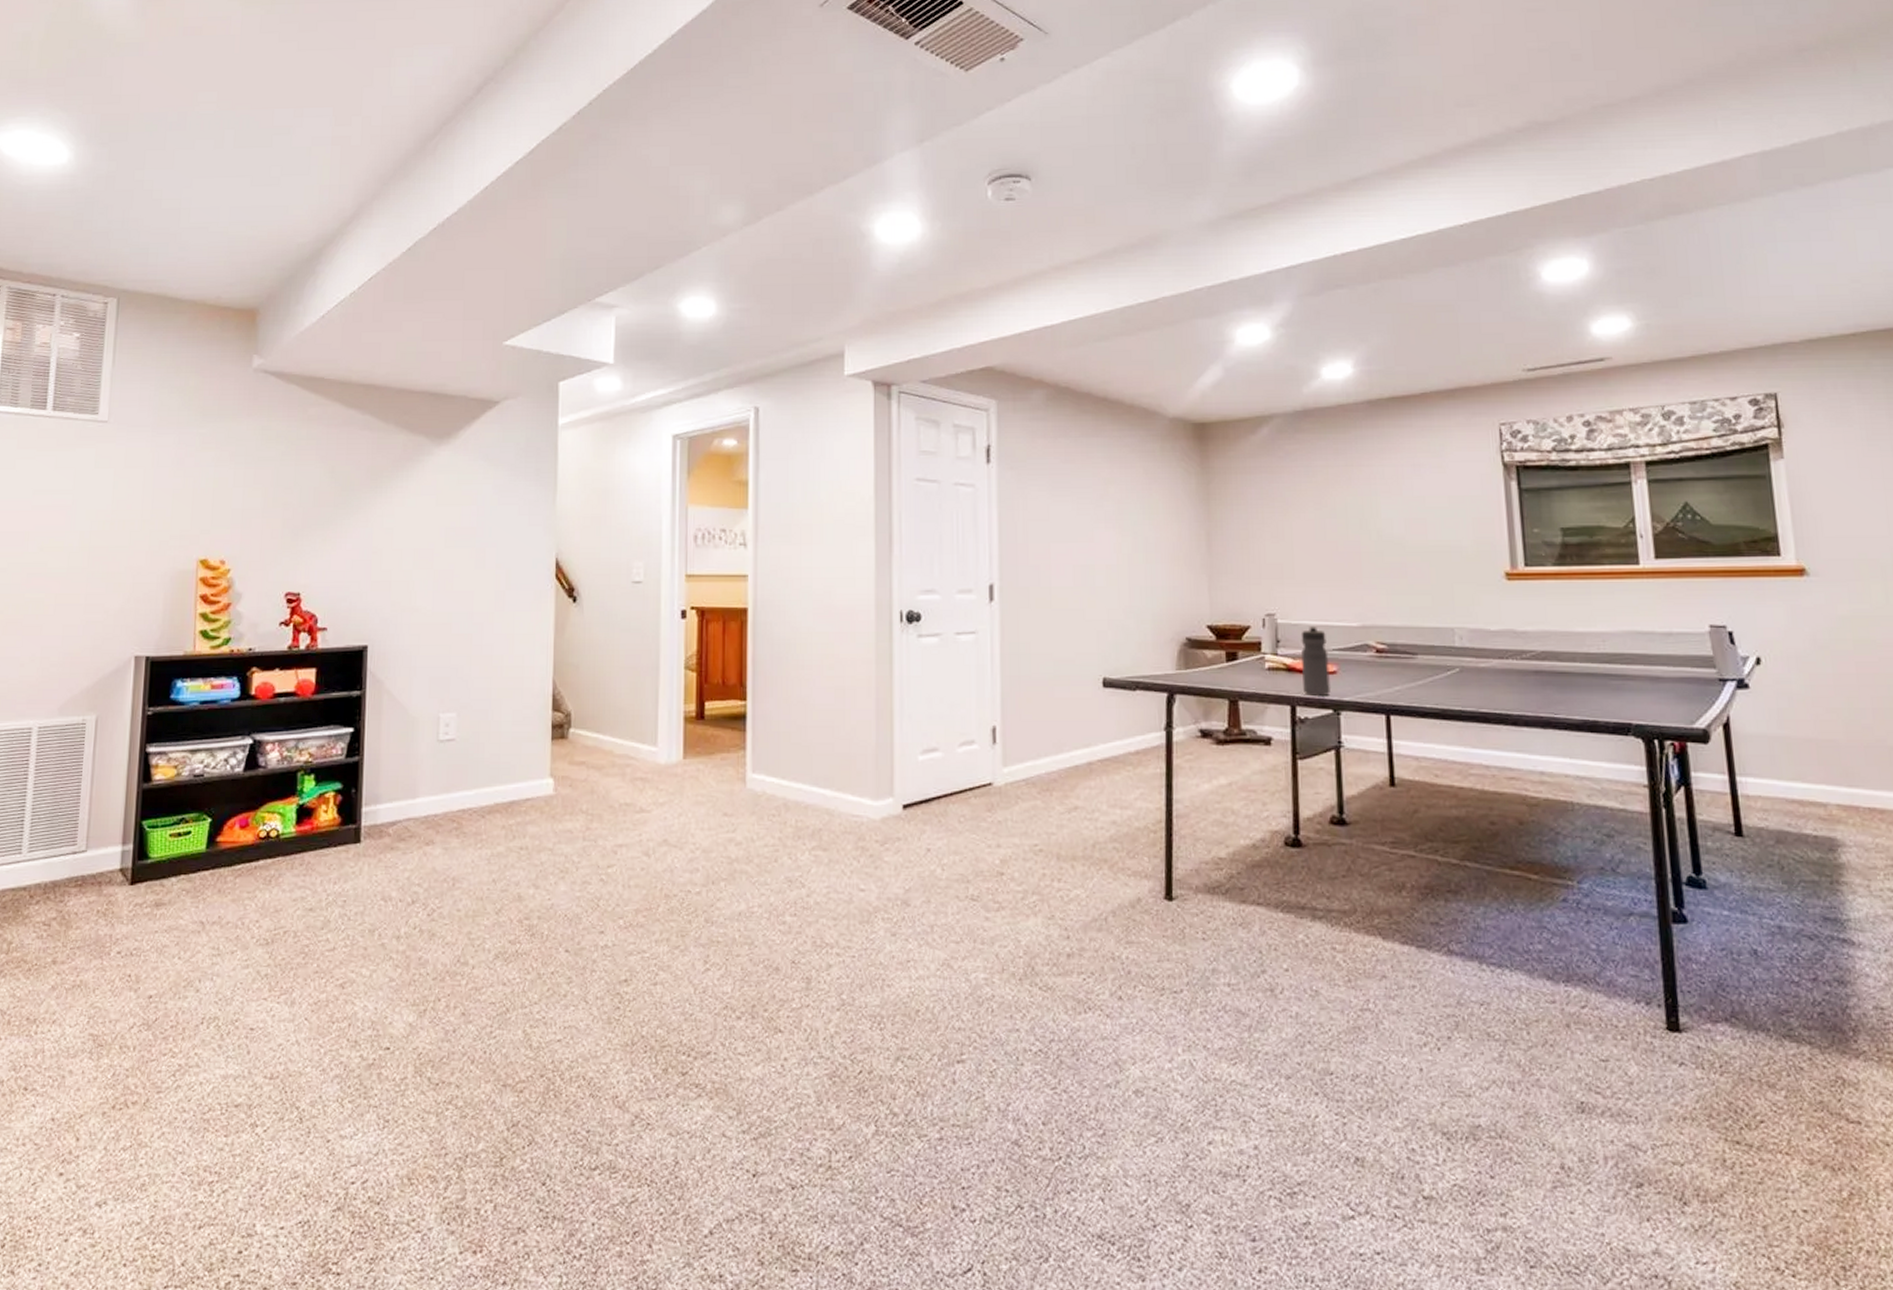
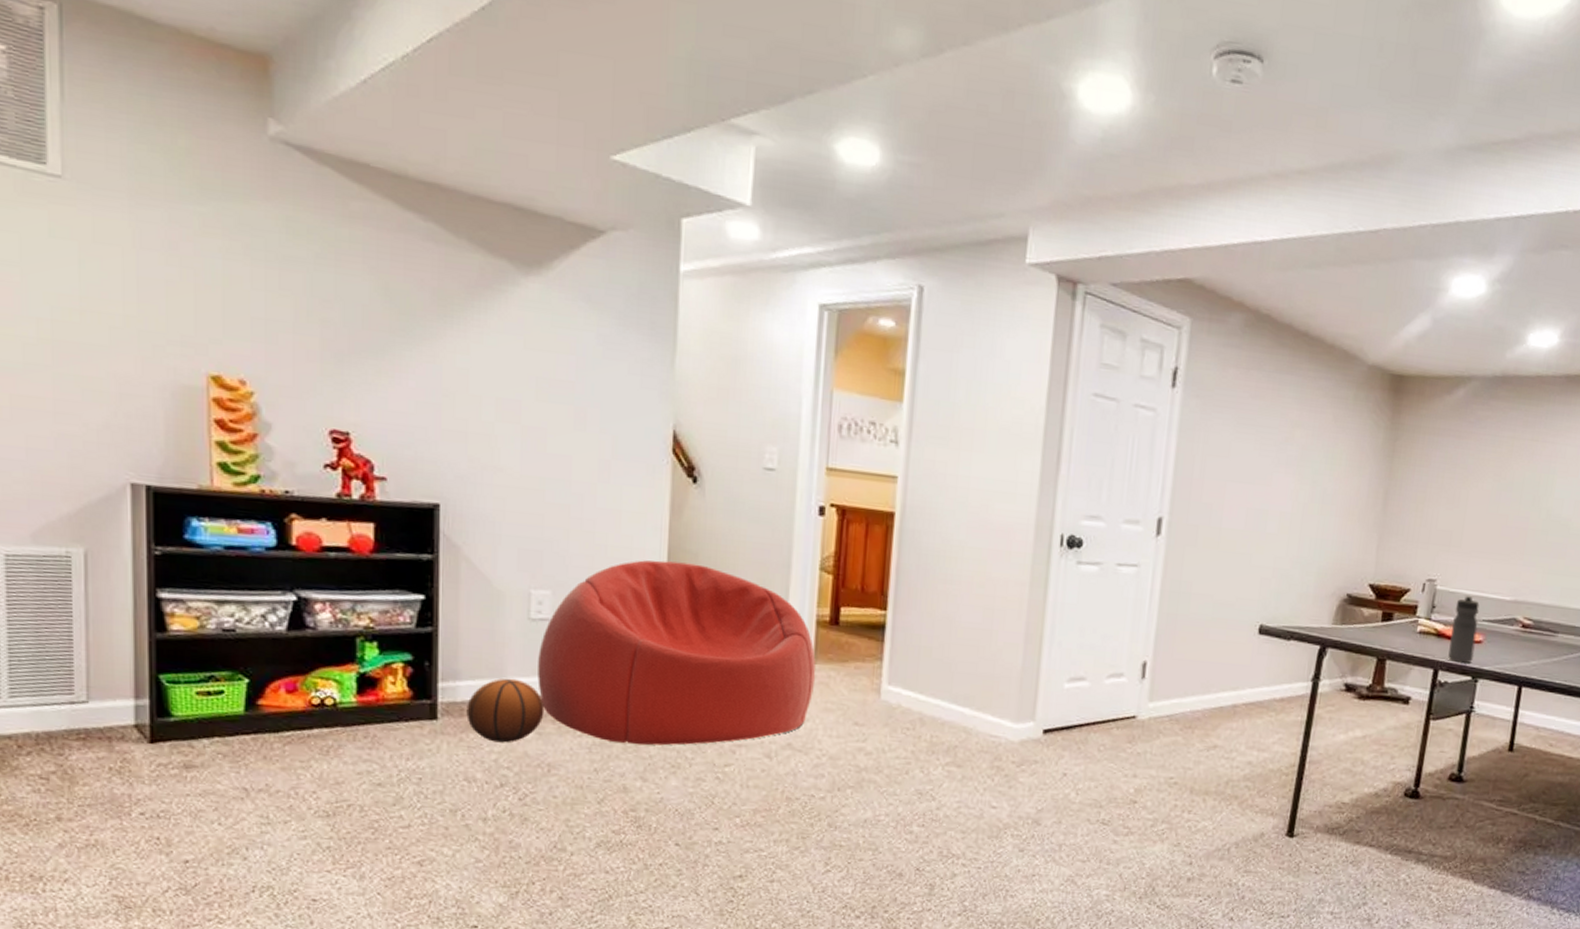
basketball: none [385,798,450,861] -> present [466,678,545,743]
bean bag chair: none [444,675,686,853] -> present [537,560,816,746]

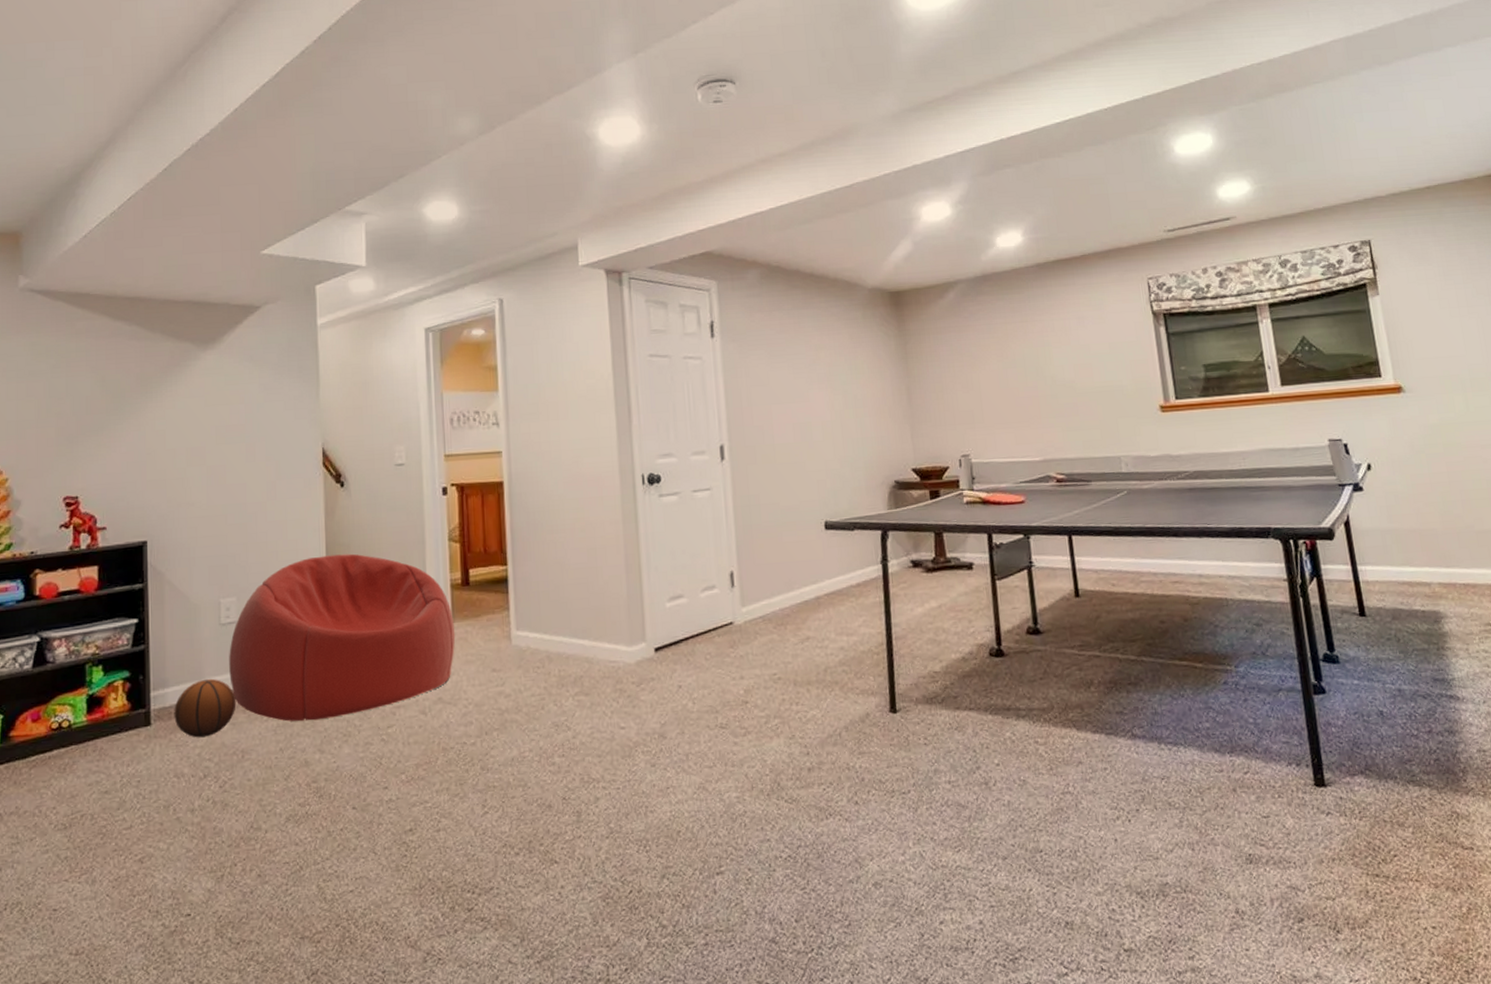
water bottle: present [1448,595,1480,663] -> none [992,462,1021,524]

